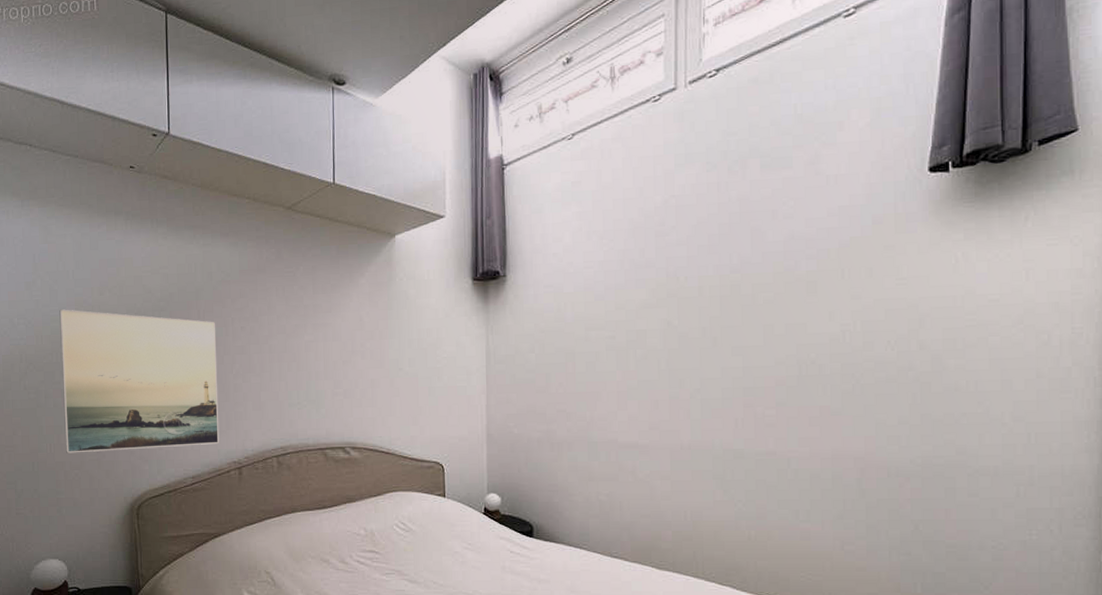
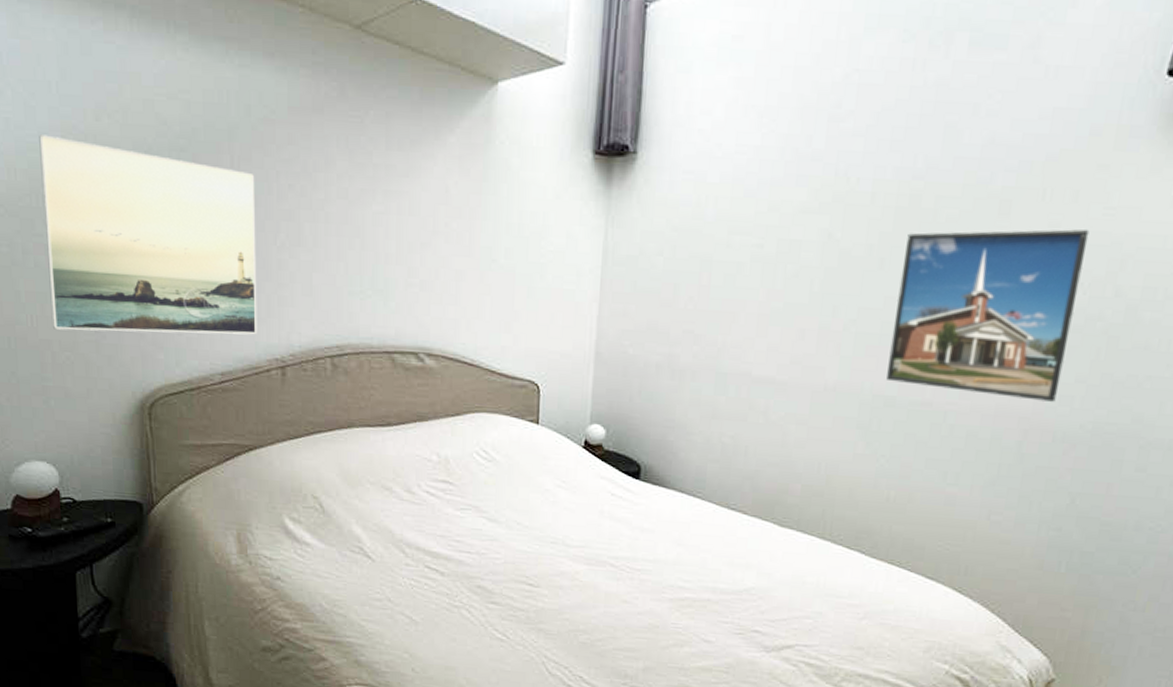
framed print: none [732,297,887,443] -> present [886,228,1090,402]

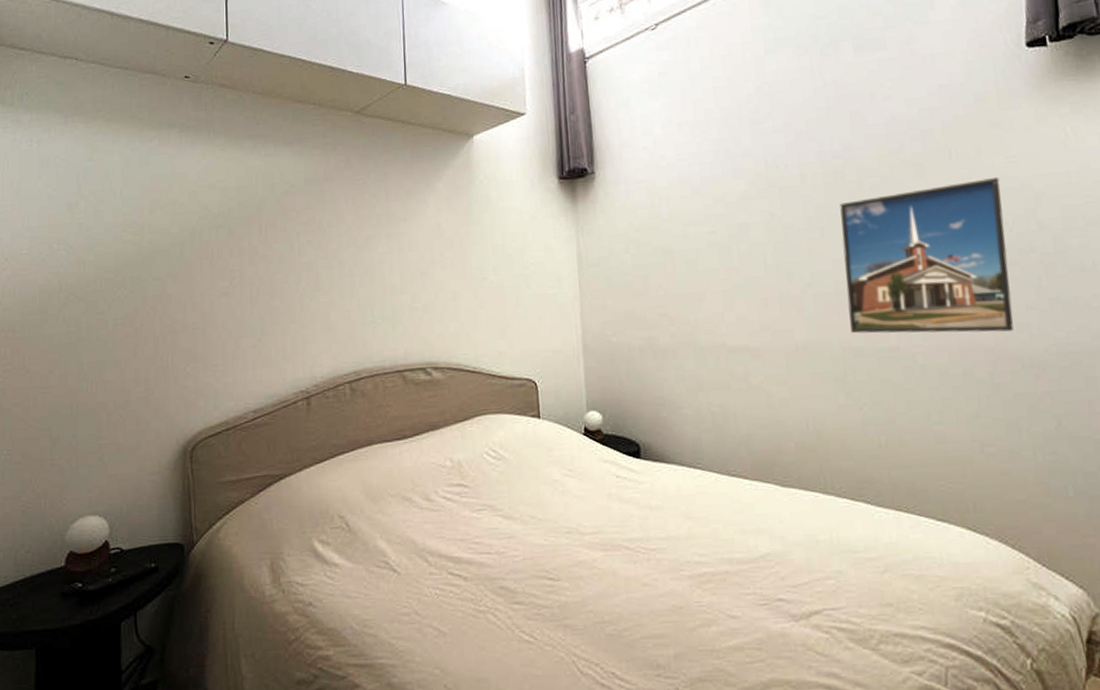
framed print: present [39,134,258,335] -> none [105,231,285,392]

